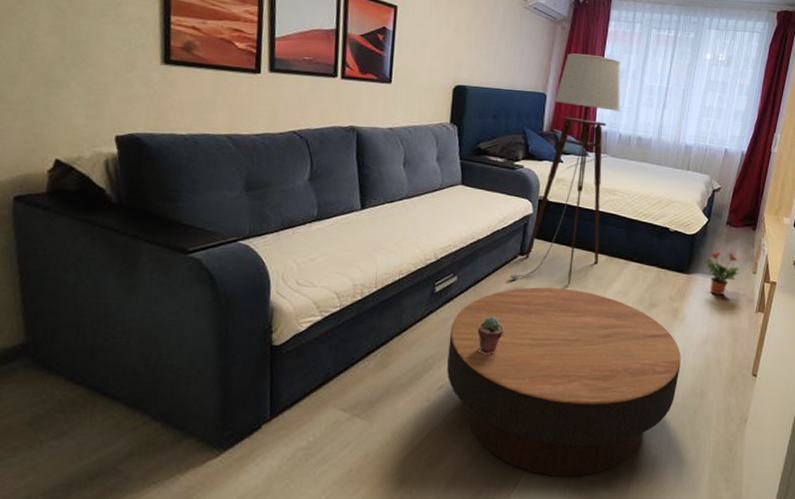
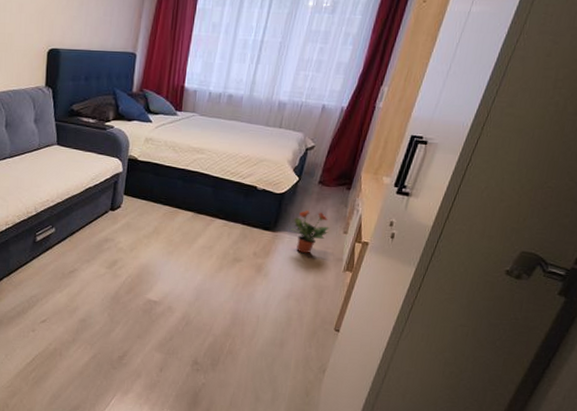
coffee table: present [447,287,681,477] -> none [48,239,263,404]
potted succulent: present [477,315,505,354] -> none [73,263,97,296]
floor lamp: present [508,53,621,285] -> none [100,9,213,238]

